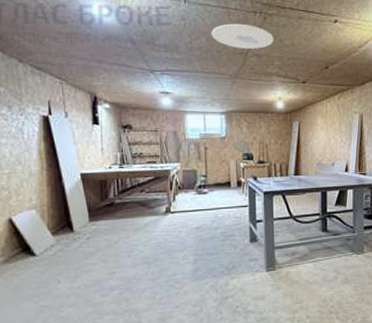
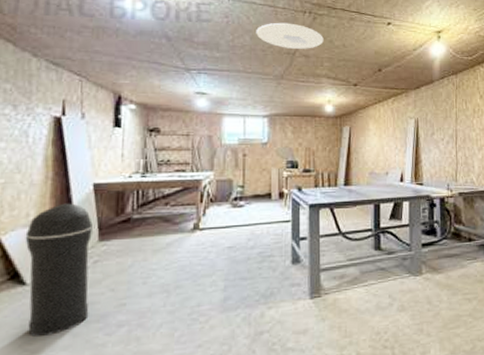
trash can: none [30,190,87,296] -> present [25,203,93,337]

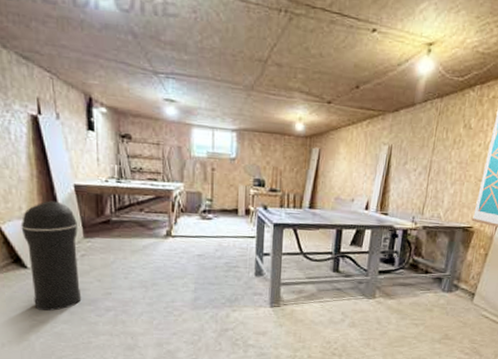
ceiling light: present [256,22,324,49] -> none [226,21,299,57]

